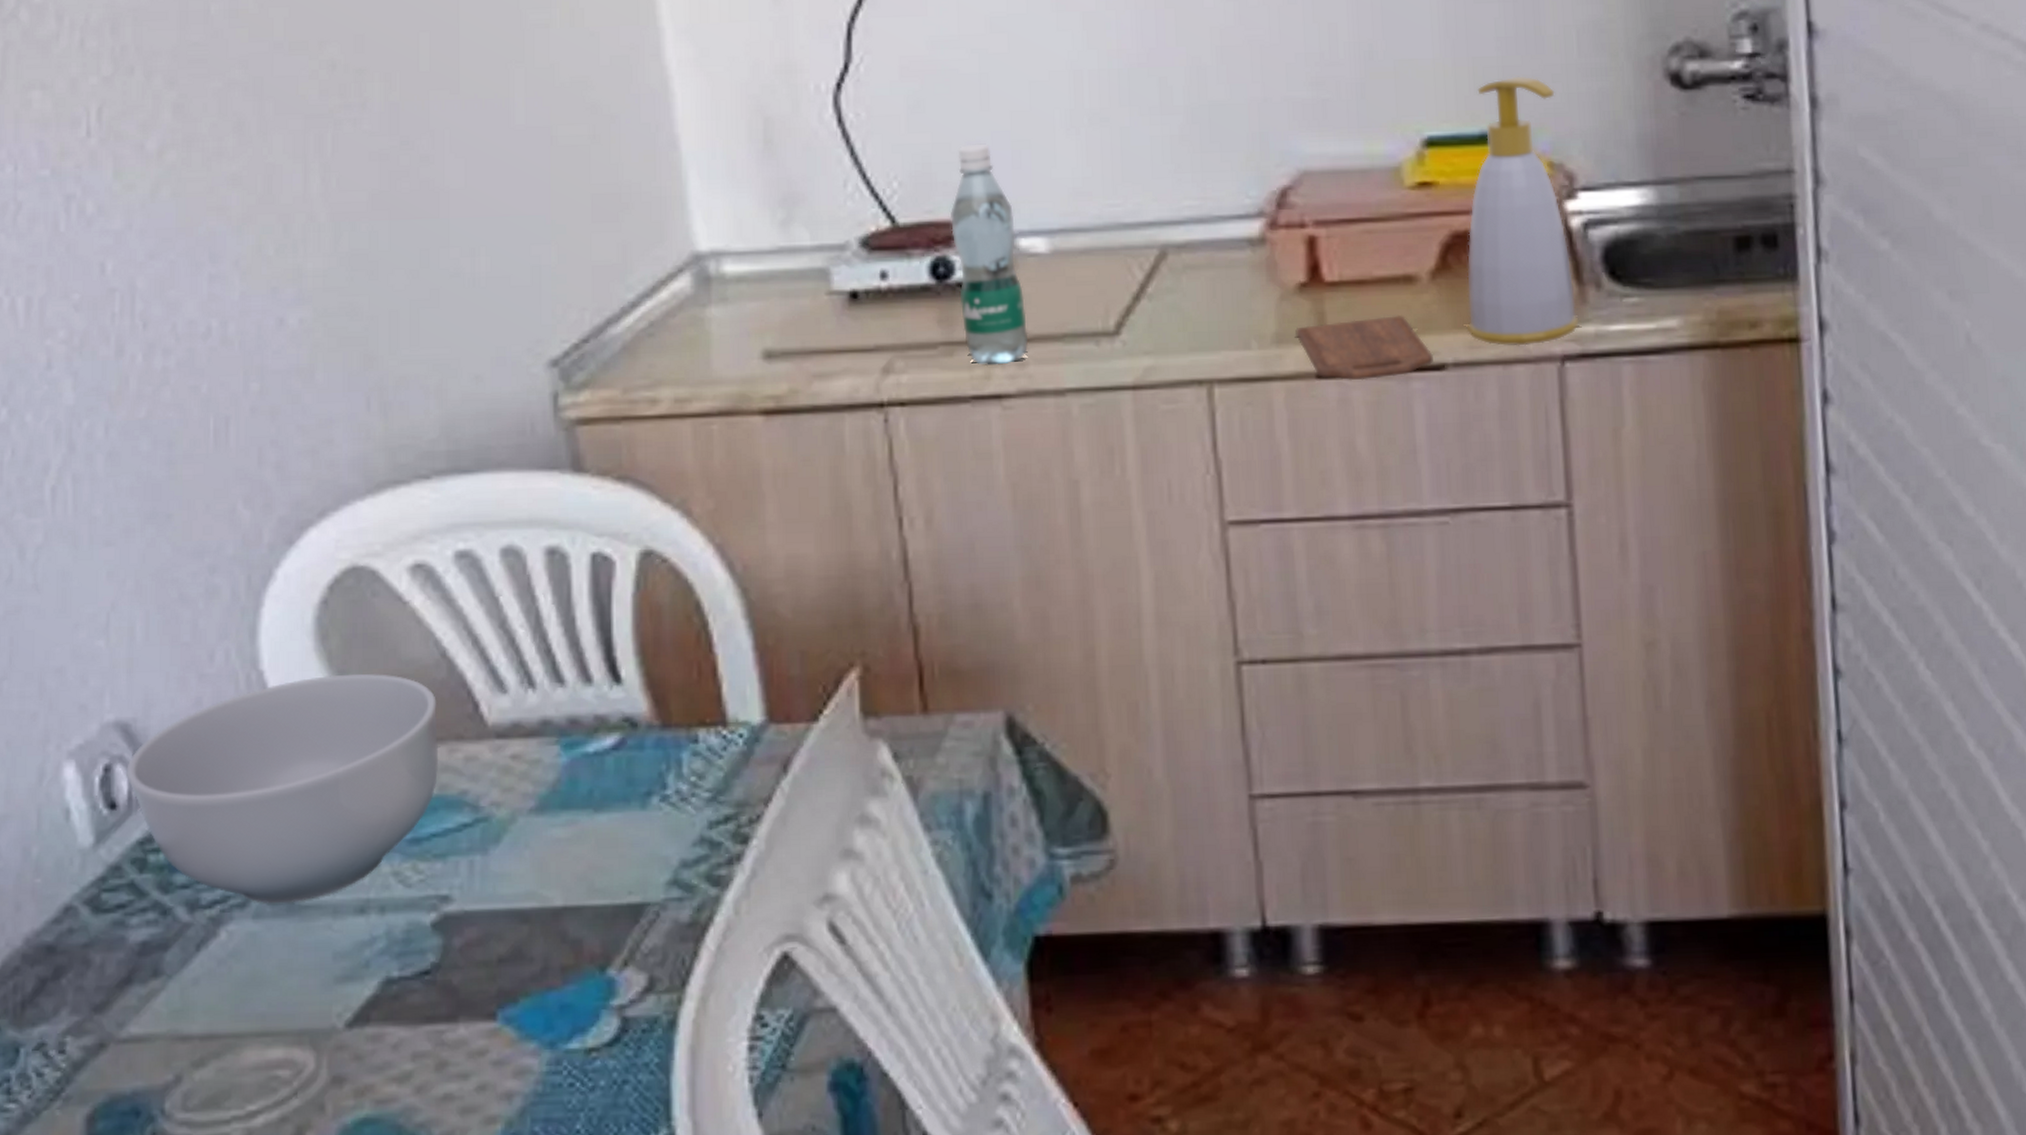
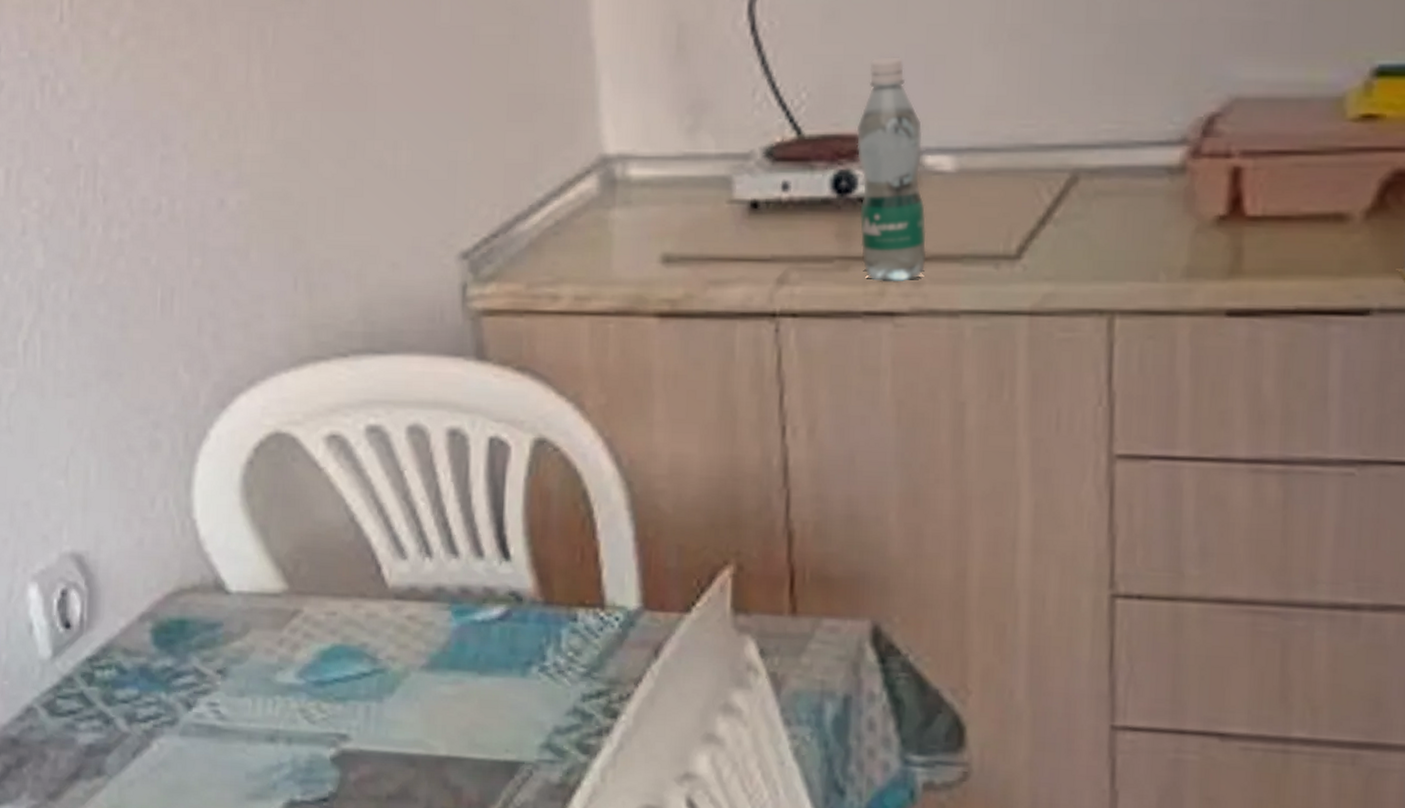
bowl: present [125,673,439,904] -> none [79,528,344,725]
cutting board: present [1295,315,1434,381] -> none [1208,255,1359,321]

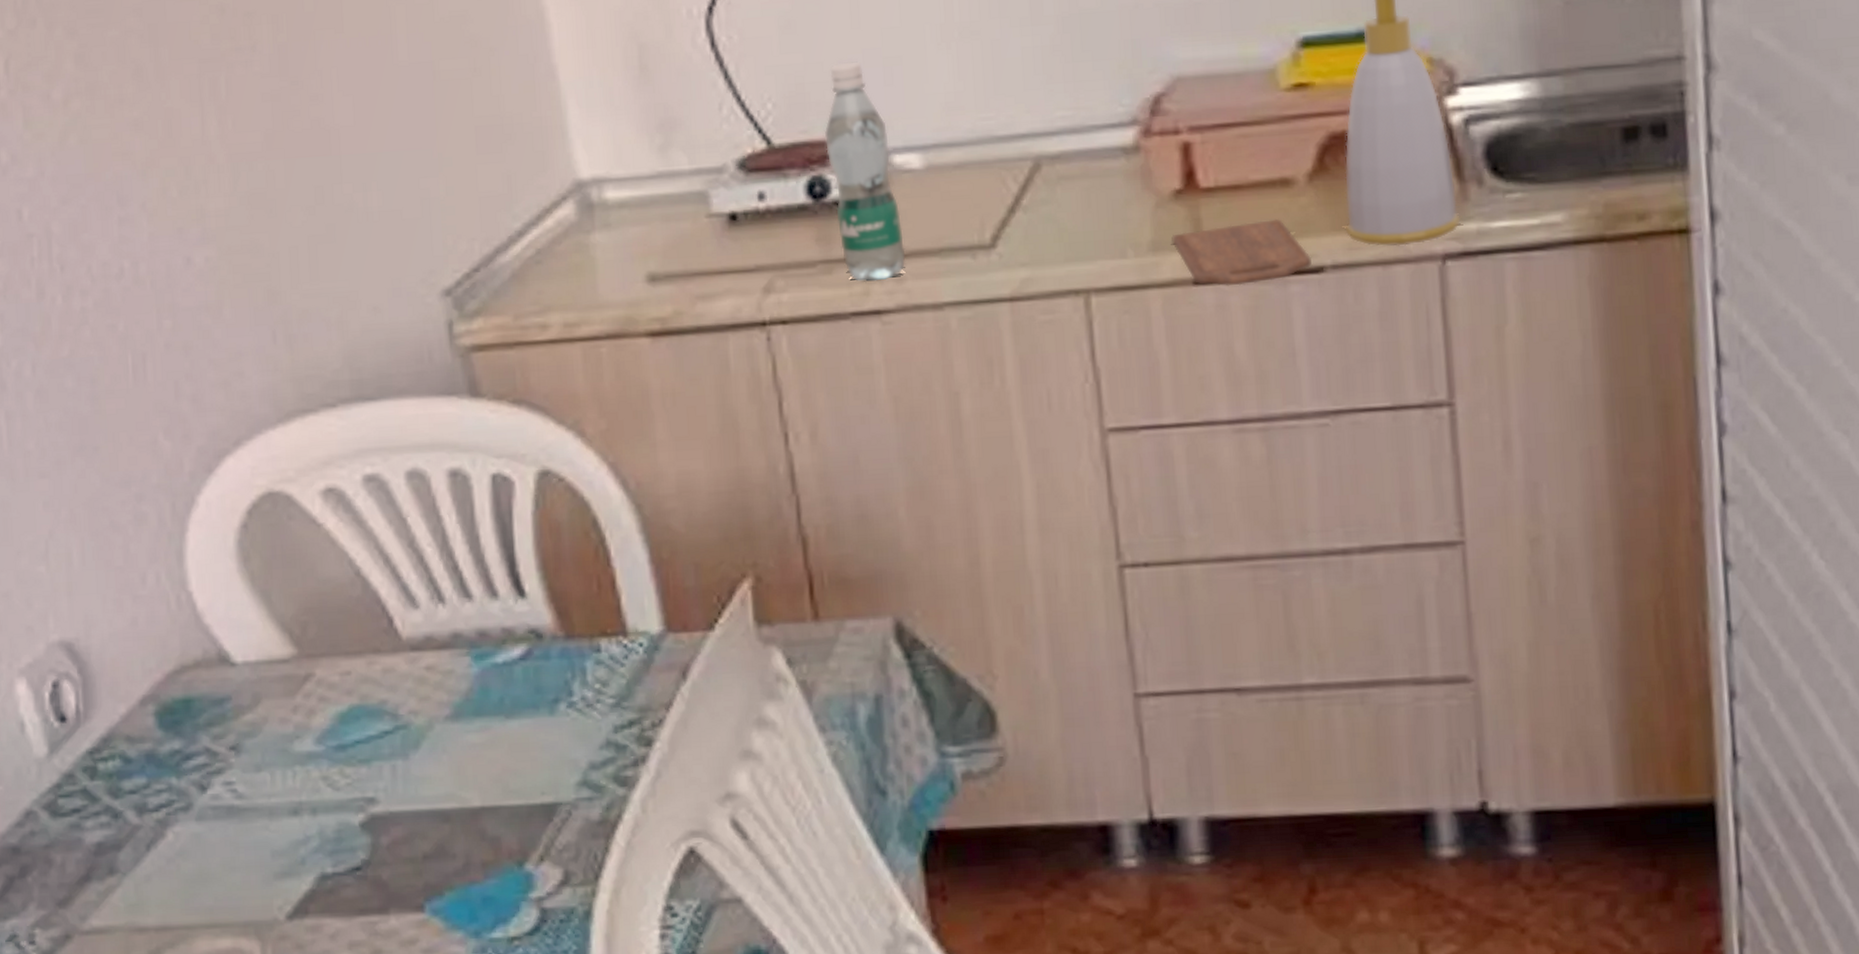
cutting board: none [1208,255,1359,321] -> present [1171,219,1312,287]

